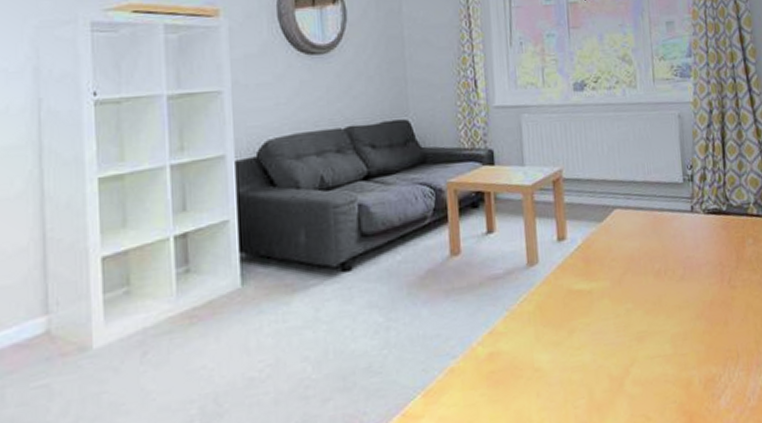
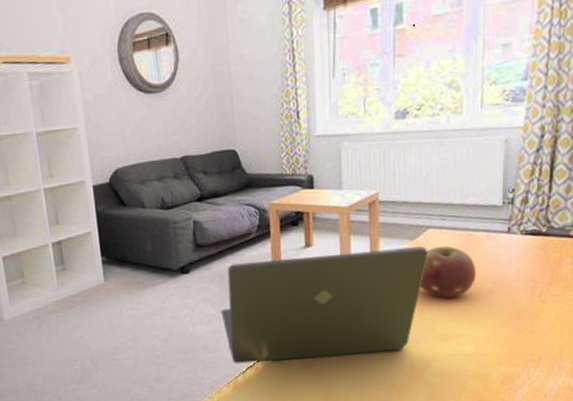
laptop: none [389,229,618,390] -> present [220,246,429,364]
fruit: none [611,228,666,288] -> present [420,246,476,298]

